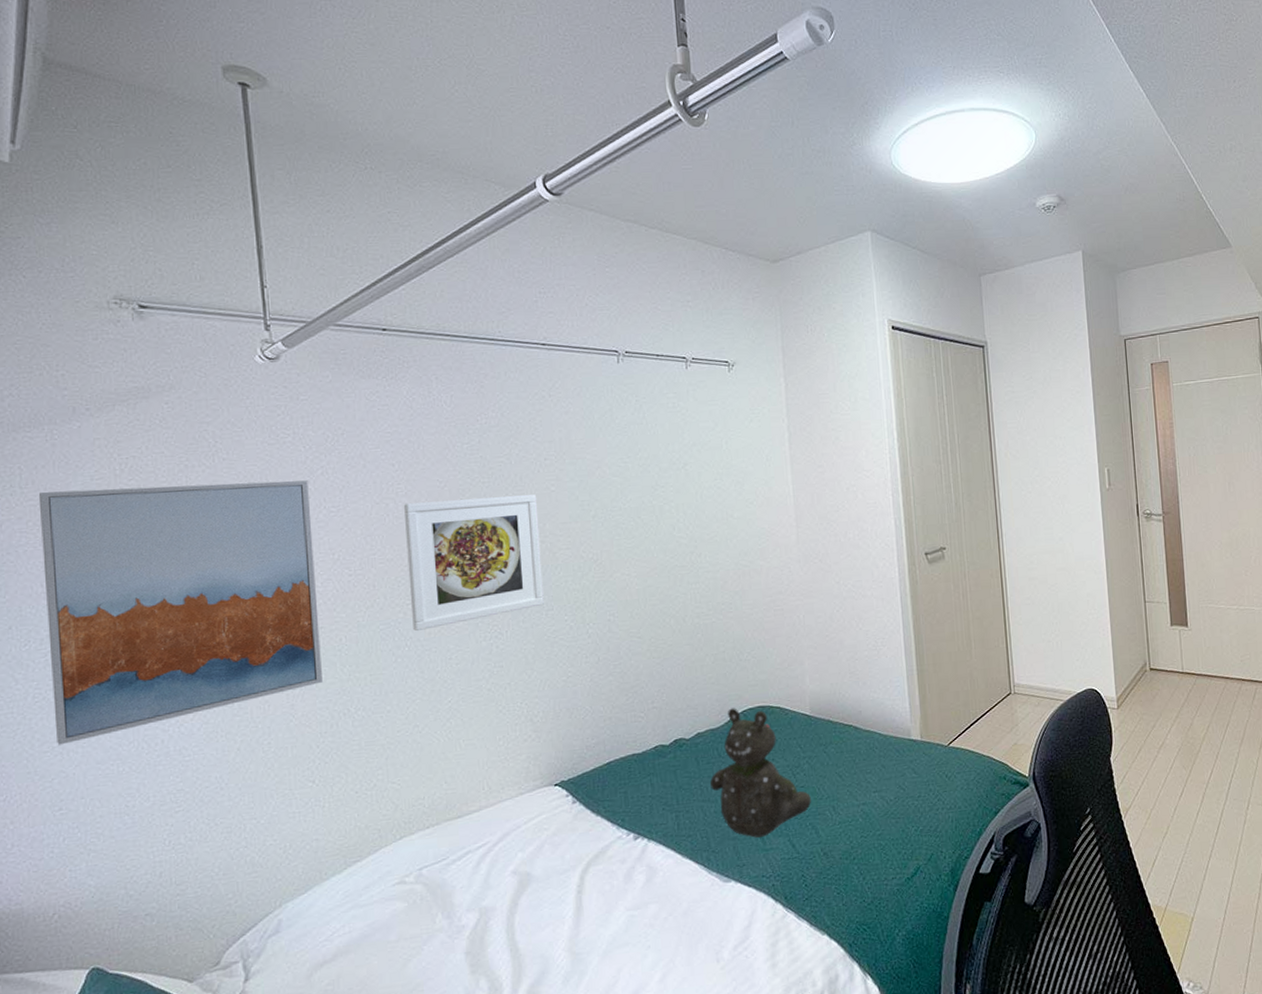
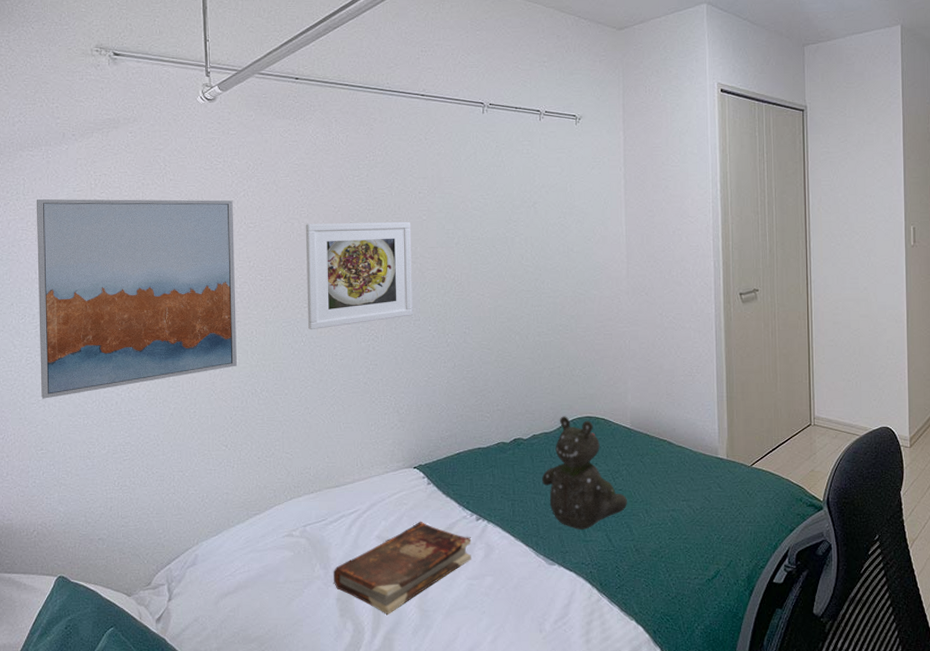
book: none [459,847,631,965] -> present [333,521,471,616]

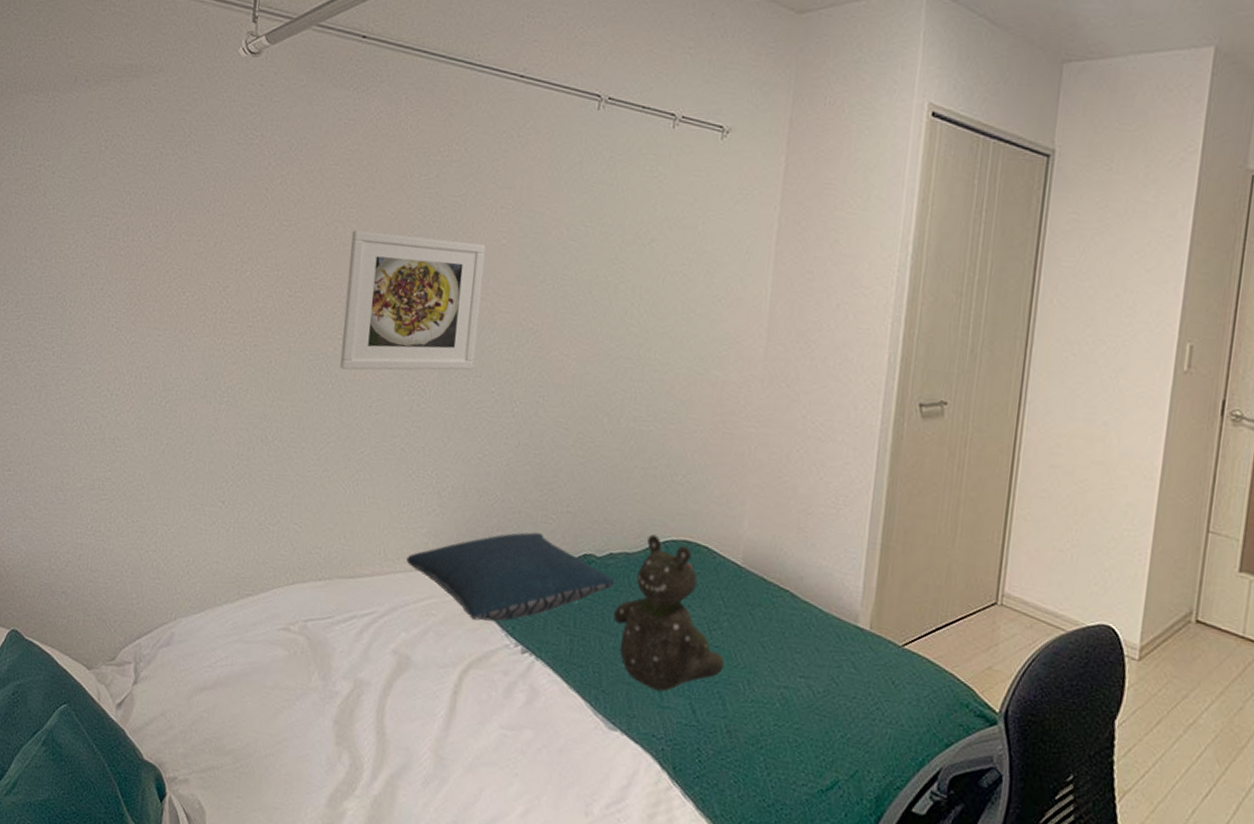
wall art: present [36,198,237,399] -> none [15,156,267,409]
book: present [333,521,471,616] -> none [333,640,512,755]
pillow: none [379,429,540,502] -> present [406,532,615,622]

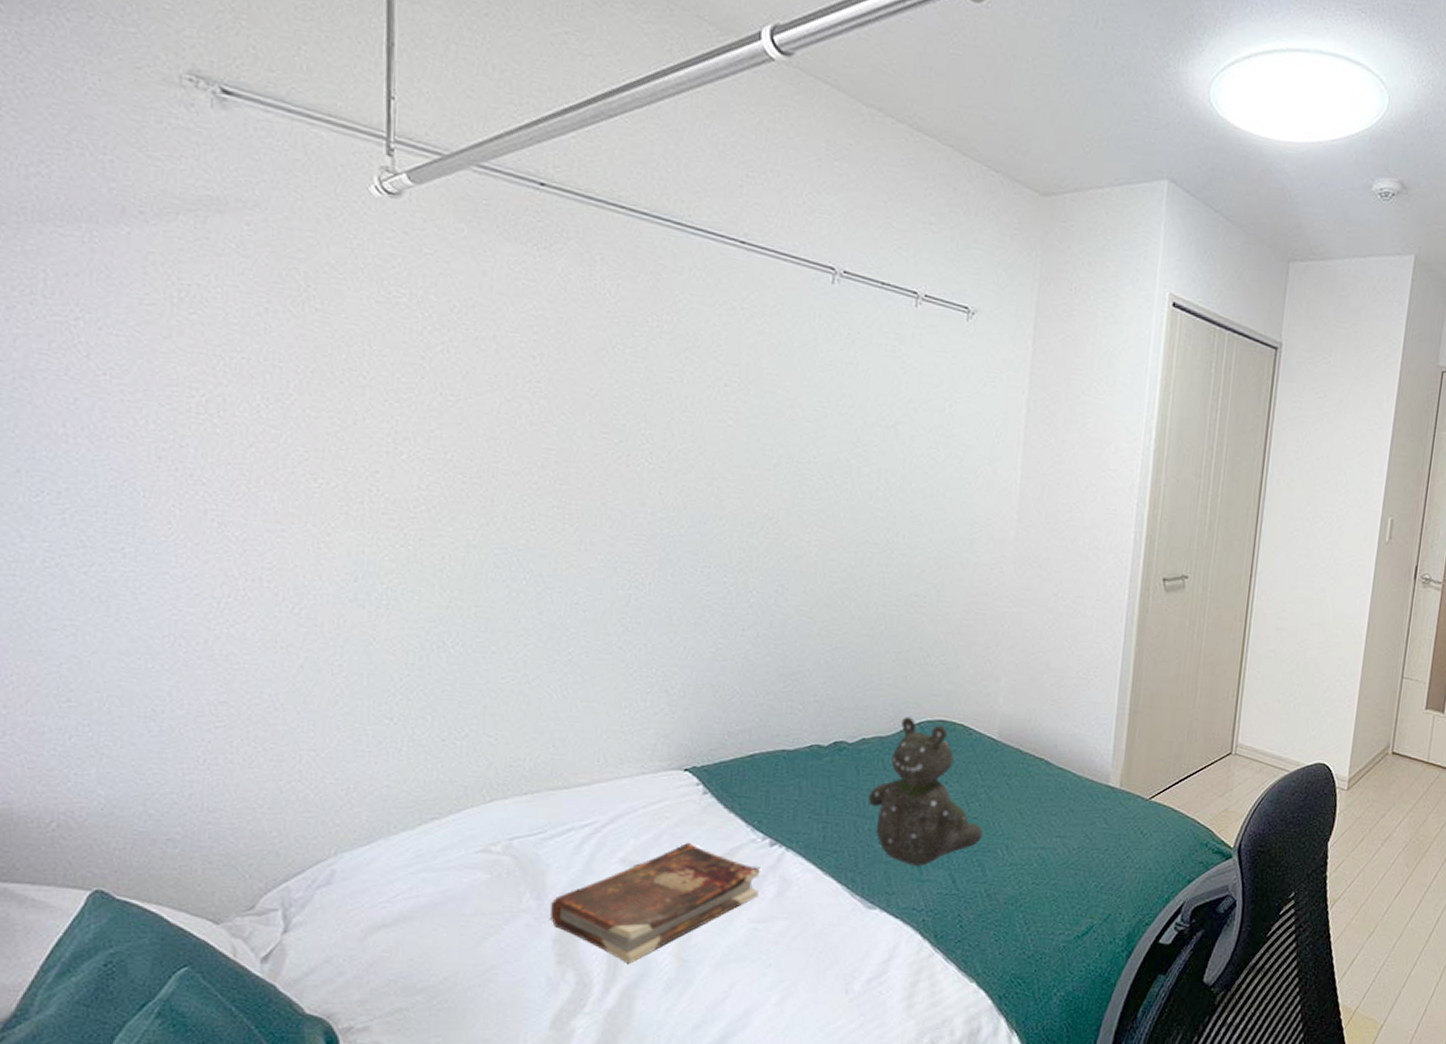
book: none [333,640,512,755] -> present [550,842,760,965]
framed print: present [340,230,485,370] -> none [535,408,709,564]
pillow: present [406,532,615,622] -> none [632,724,869,819]

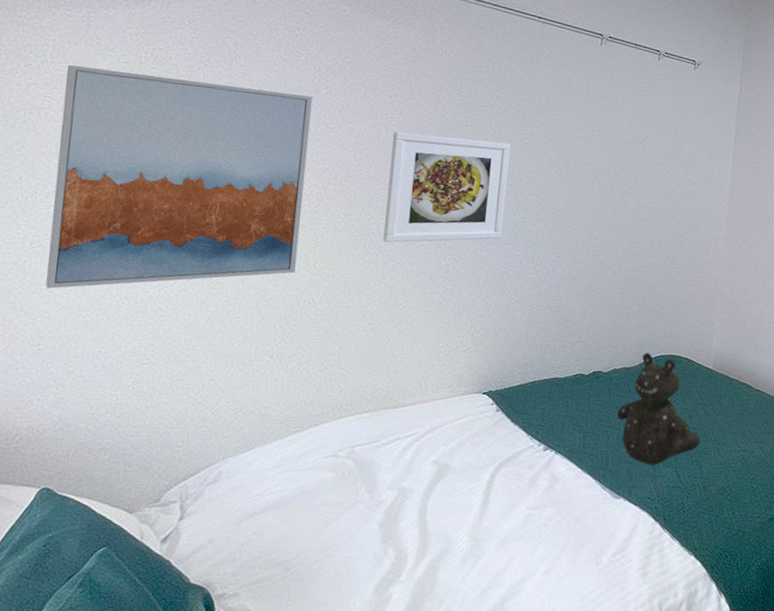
wall art: none [67,307,423,625] -> present [45,64,313,289]
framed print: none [535,408,709,564] -> present [383,132,511,243]
book: present [550,842,760,965] -> none [379,448,536,543]

